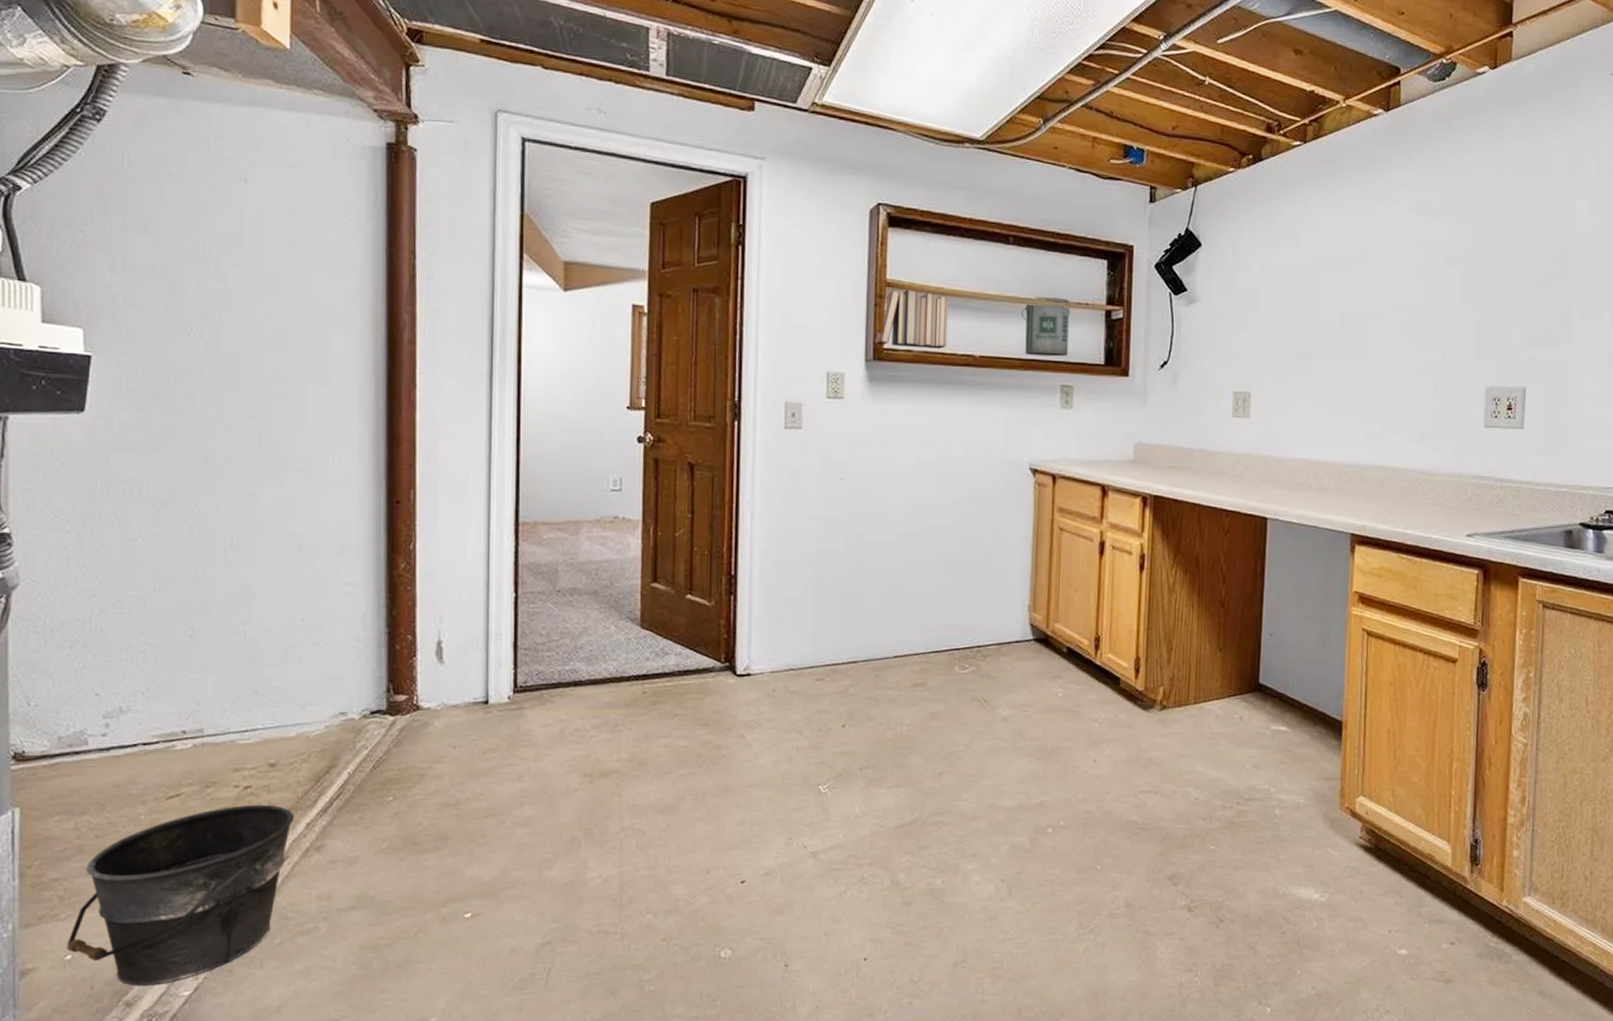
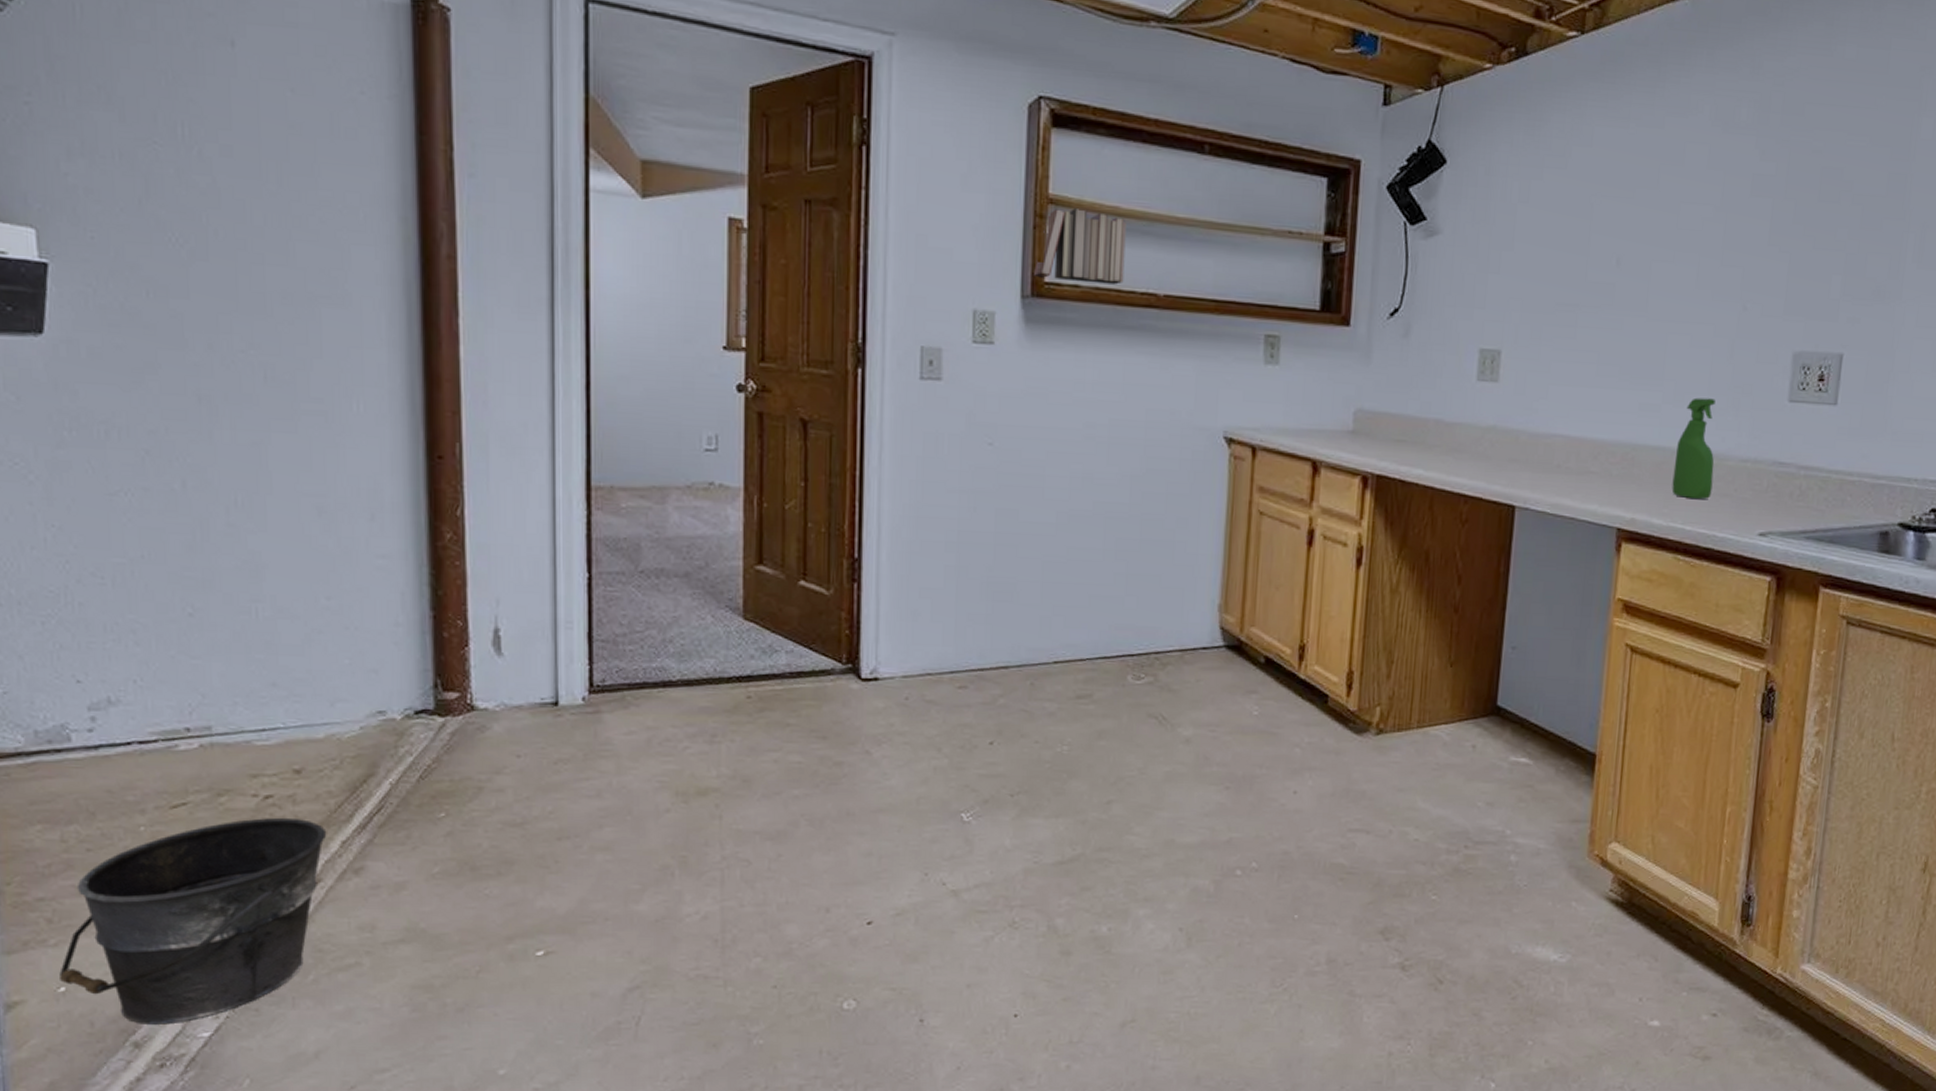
paint can: present [1021,297,1070,357] -> none [1218,222,1279,299]
spray bottle: none [1393,426,1427,509] -> present [1671,397,1716,500]

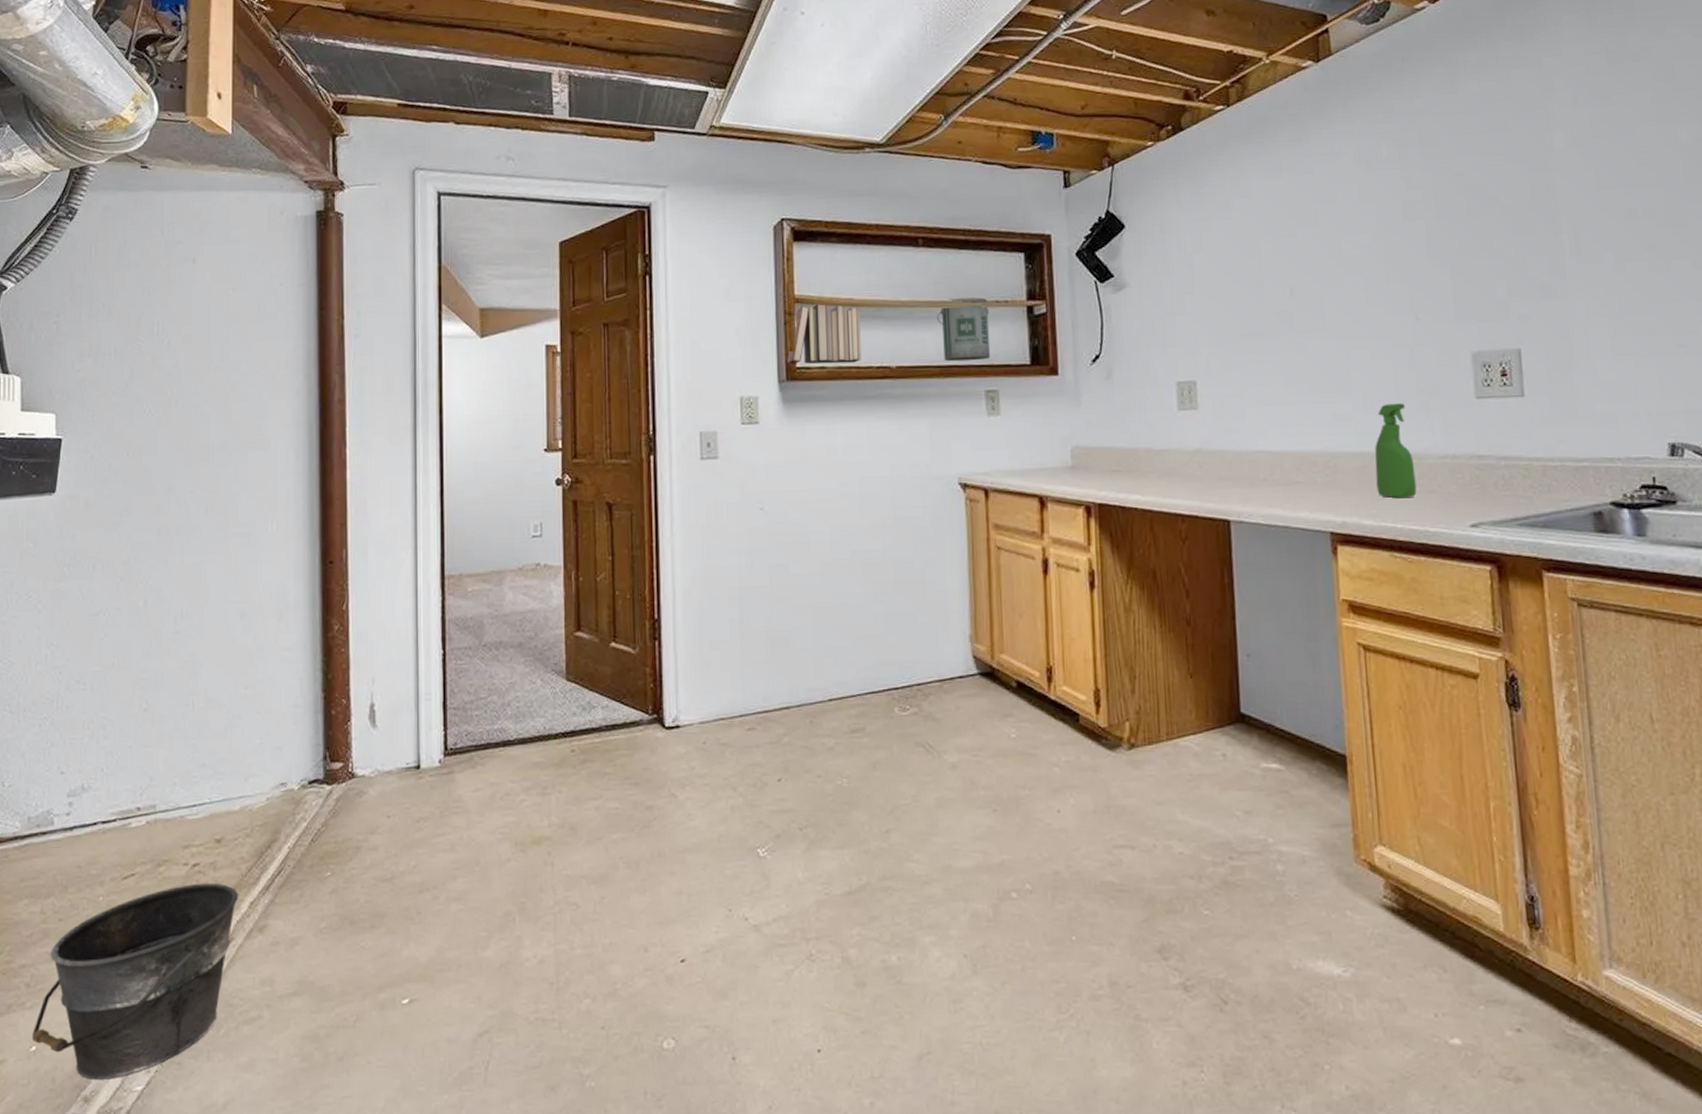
paint can: none [1218,222,1279,299] -> present [937,297,991,362]

